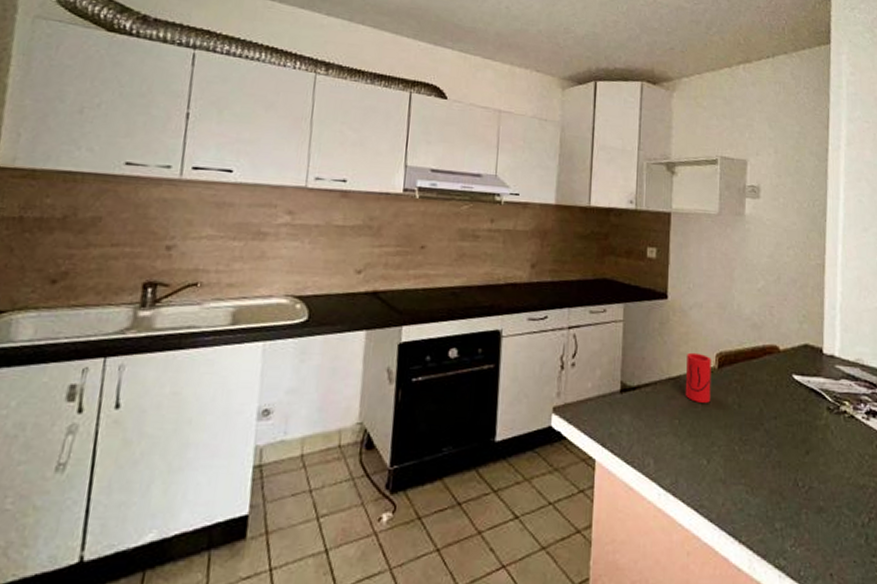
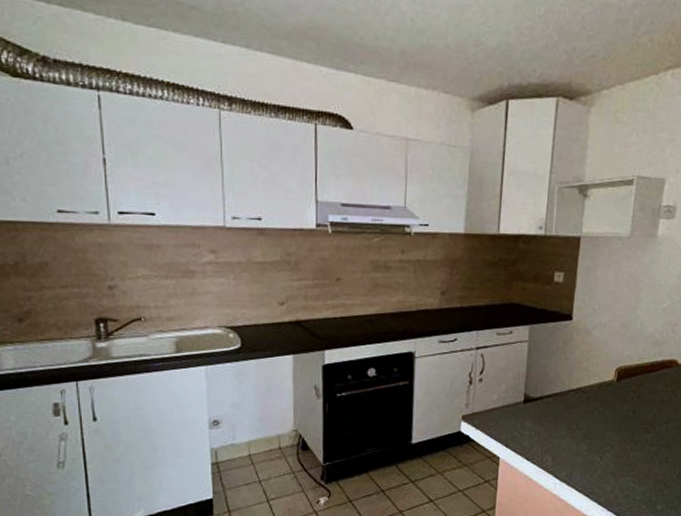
cup: present [685,352,711,403] -> none [583,367,611,411]

